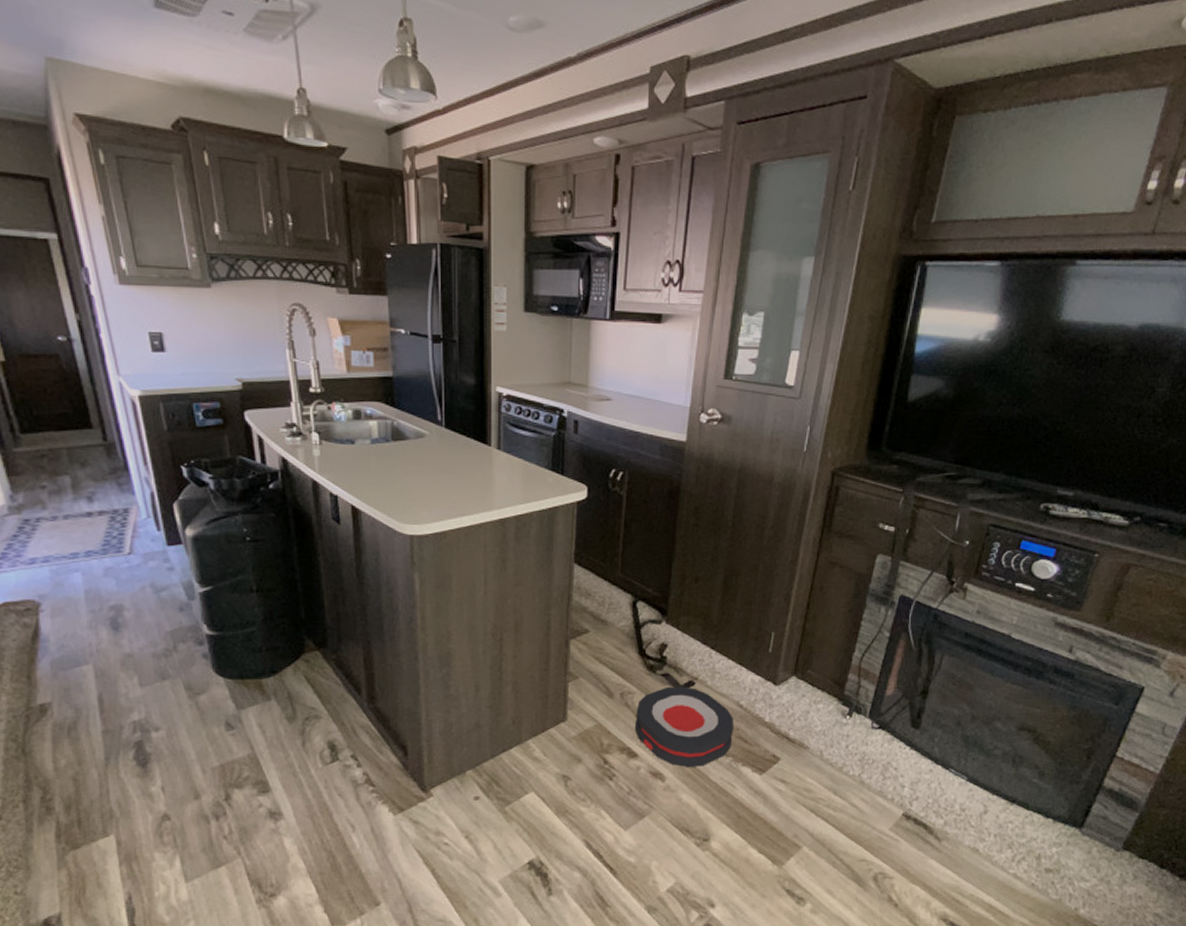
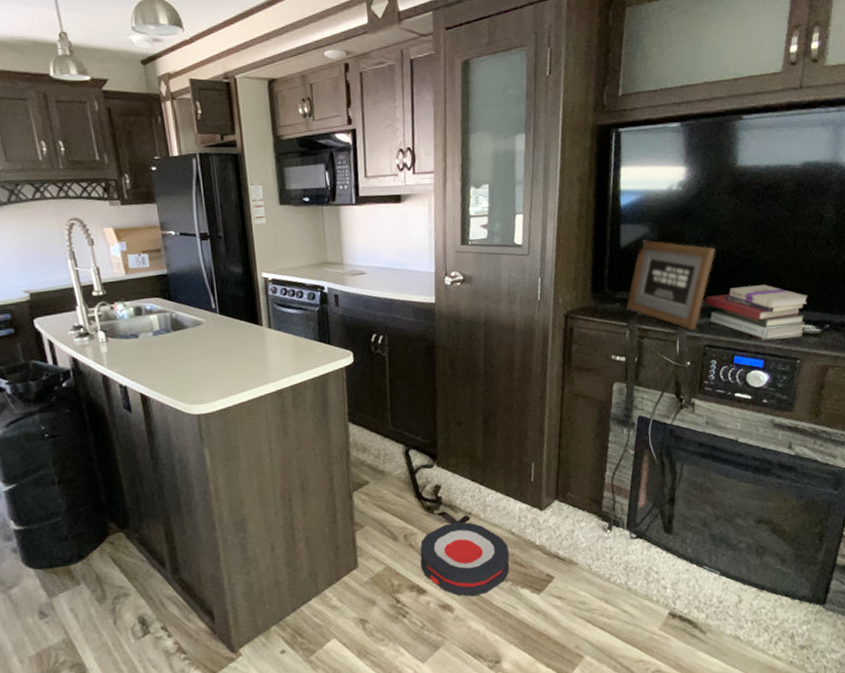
picture frame: none [905,396,1019,507] -> present [626,240,716,331]
books: none [996,462,1120,529] -> present [704,284,808,341]

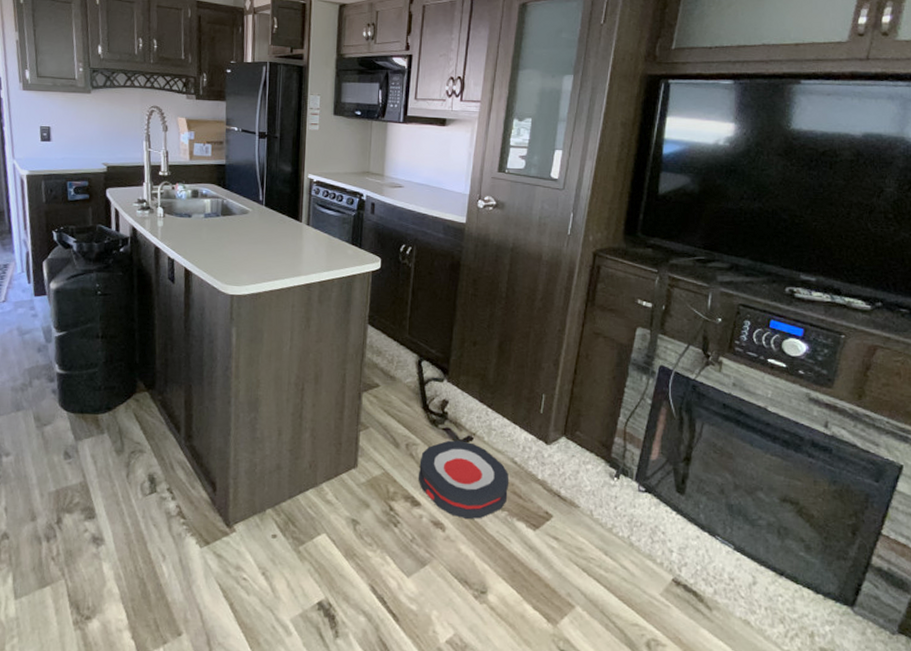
picture frame: present [626,240,716,331] -> none [659,190,760,288]
books: present [704,284,808,341] -> none [742,250,859,312]

